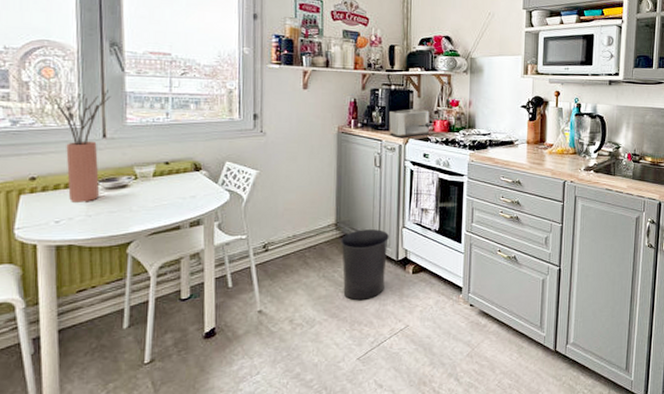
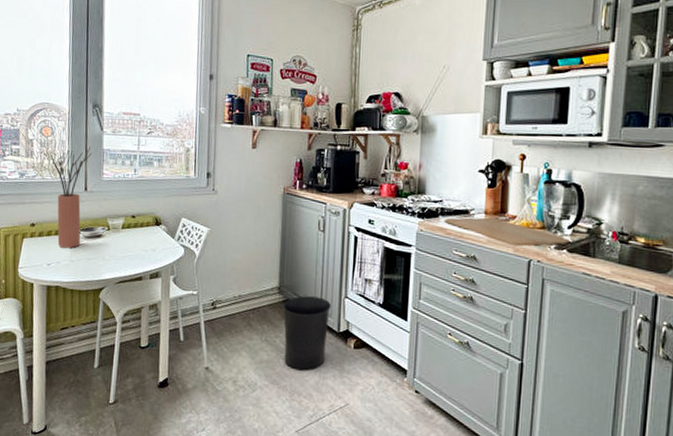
toaster: present [388,108,430,139] -> none [333,170,377,203]
chopping board: none [493,146,595,170] -> present [445,217,569,247]

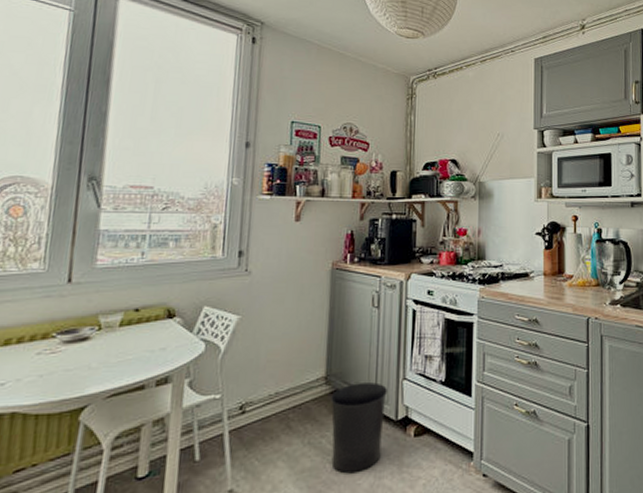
vase: present [49,147,92,249] -> none [18,228,83,360]
chopping board: present [445,217,569,247] -> none [506,279,622,305]

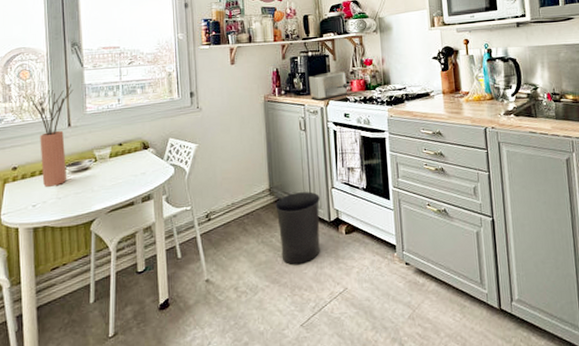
vase: none [18,228,83,360] -> present [29,84,74,187]
toaster: none [388,239,435,274] -> present [308,71,348,102]

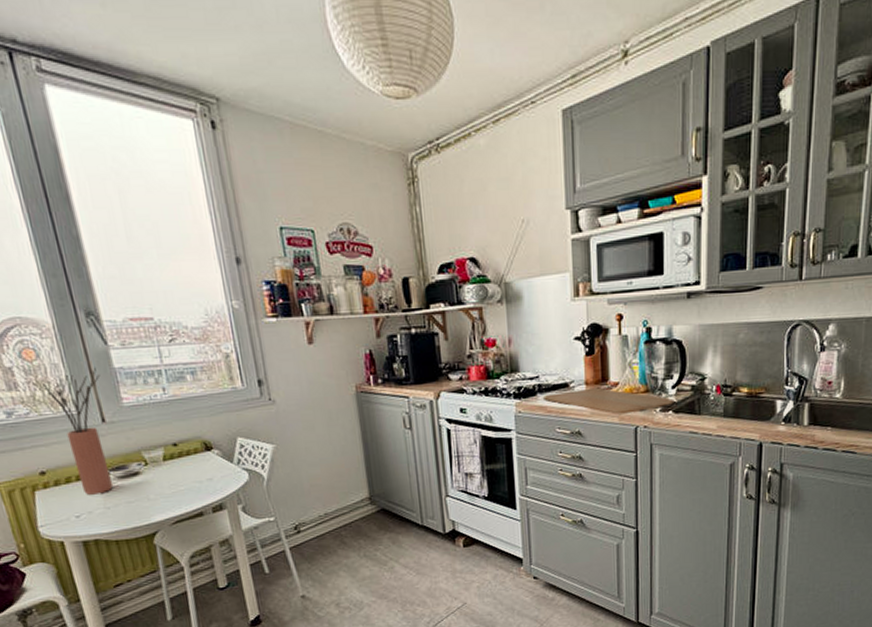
waste bin: present [275,191,320,265] -> none [378,500,434,580]
toaster: present [308,71,348,102] -> none [412,354,465,393]
chopping board: none [410,96,515,118] -> present [543,387,674,415]

